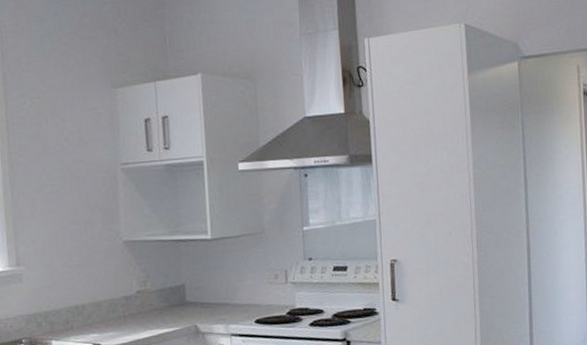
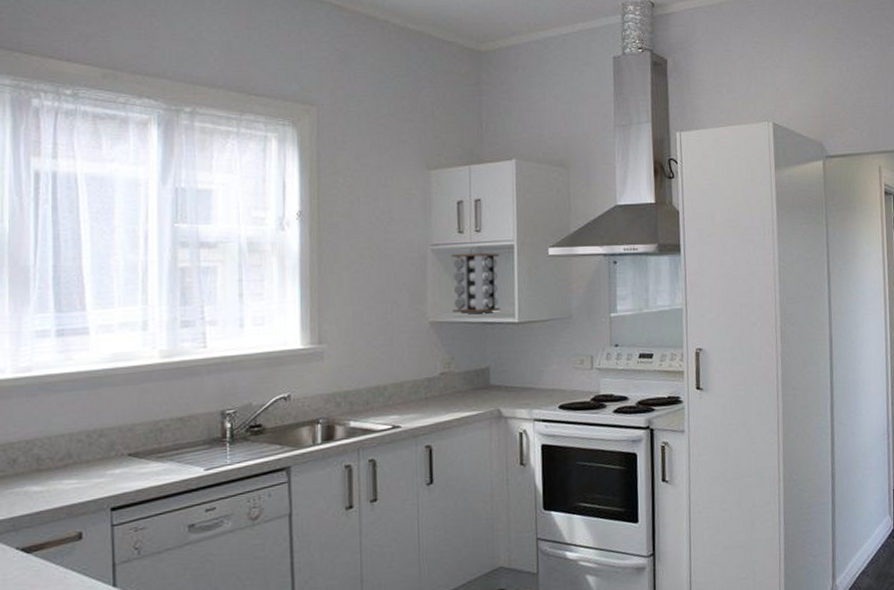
spice rack: none [142,163,194,232] -> present [452,246,501,314]

